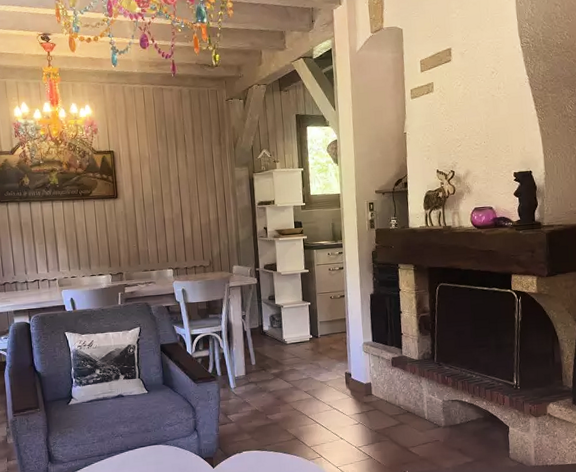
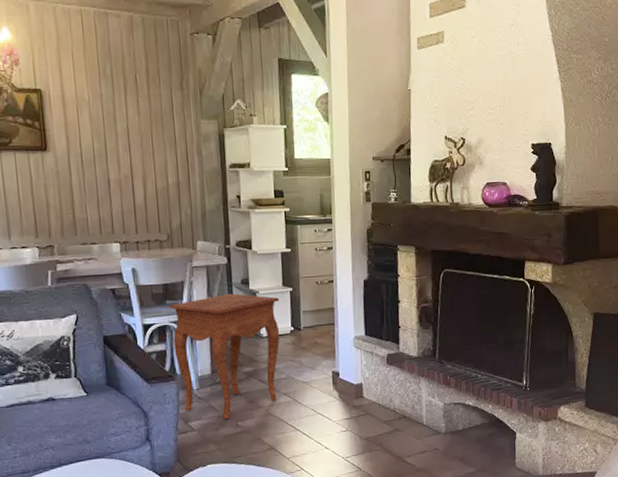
side table: none [211,308,301,414] -> present [169,293,280,420]

